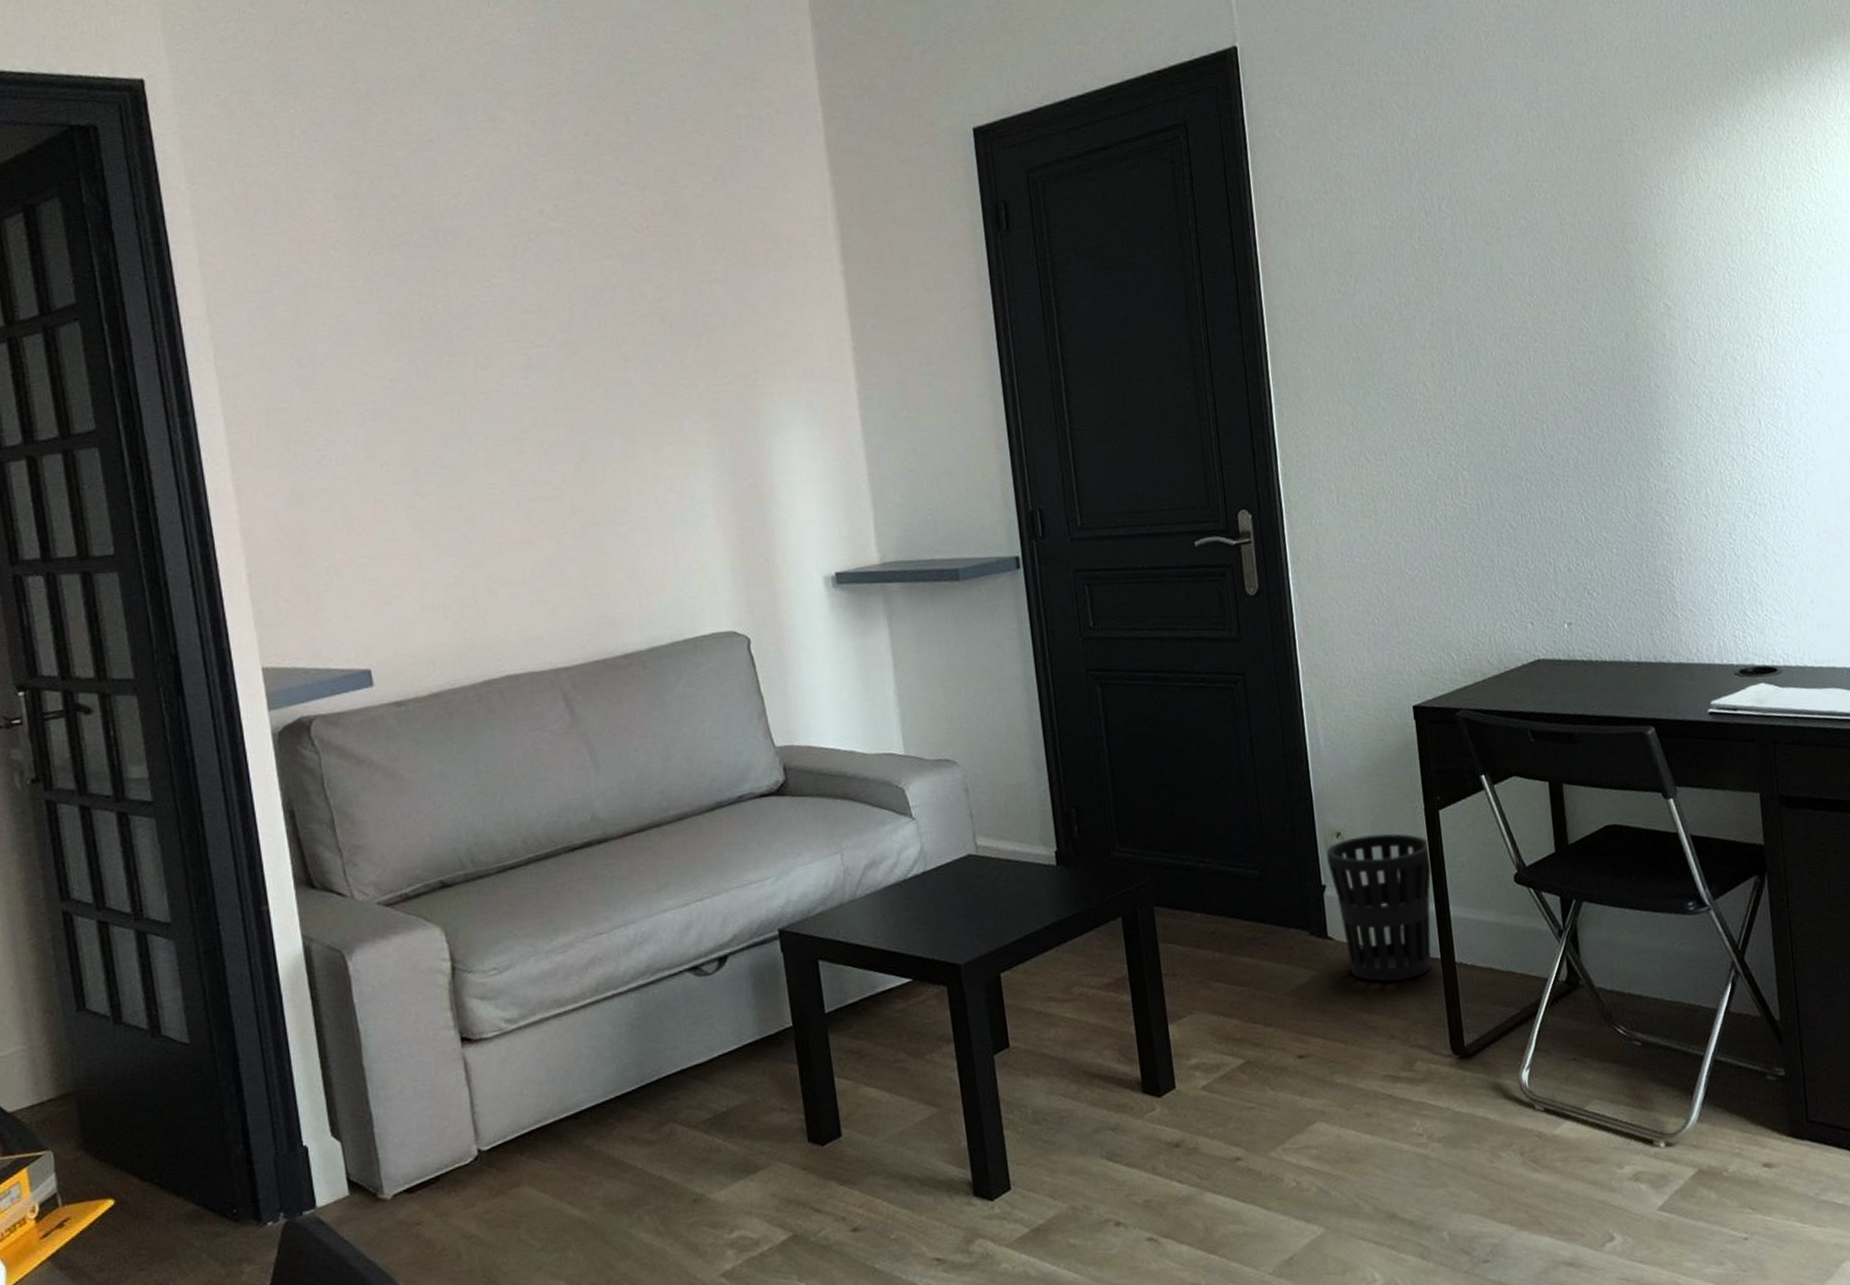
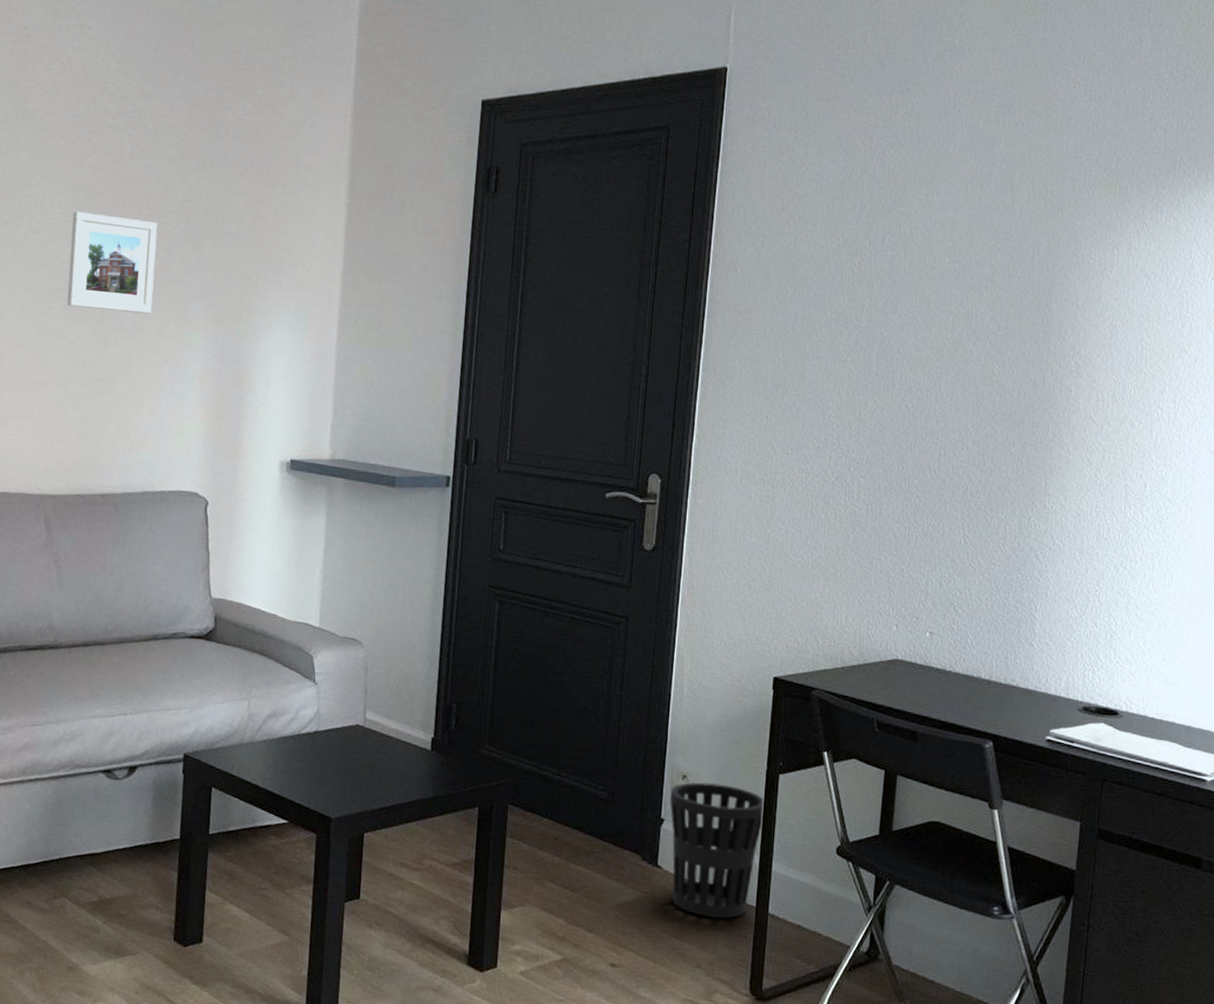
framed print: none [526,331,642,447] -> present [67,211,157,314]

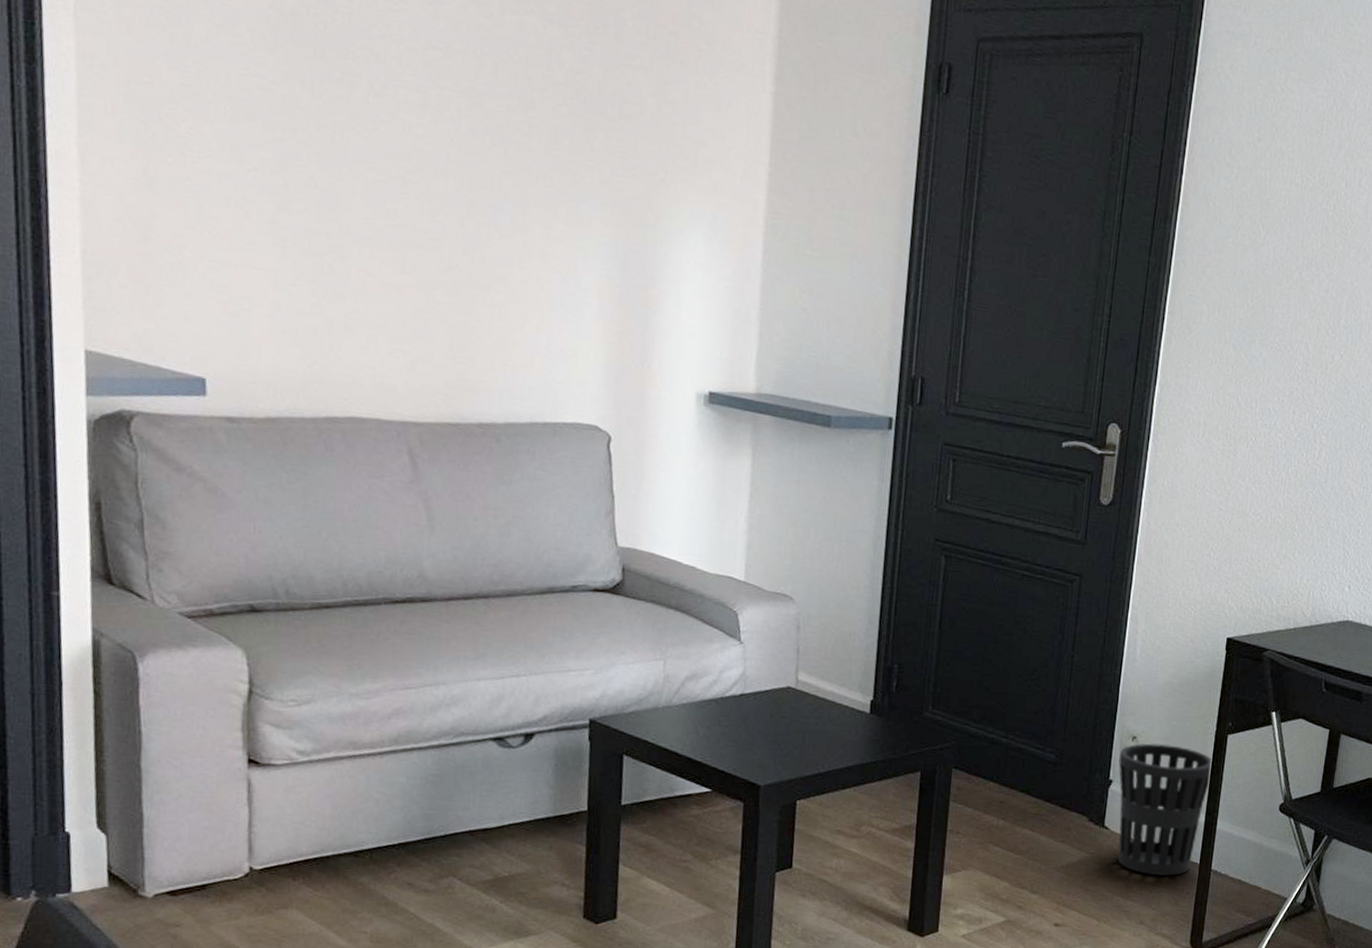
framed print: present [67,211,157,314] -> none [424,73,539,209]

